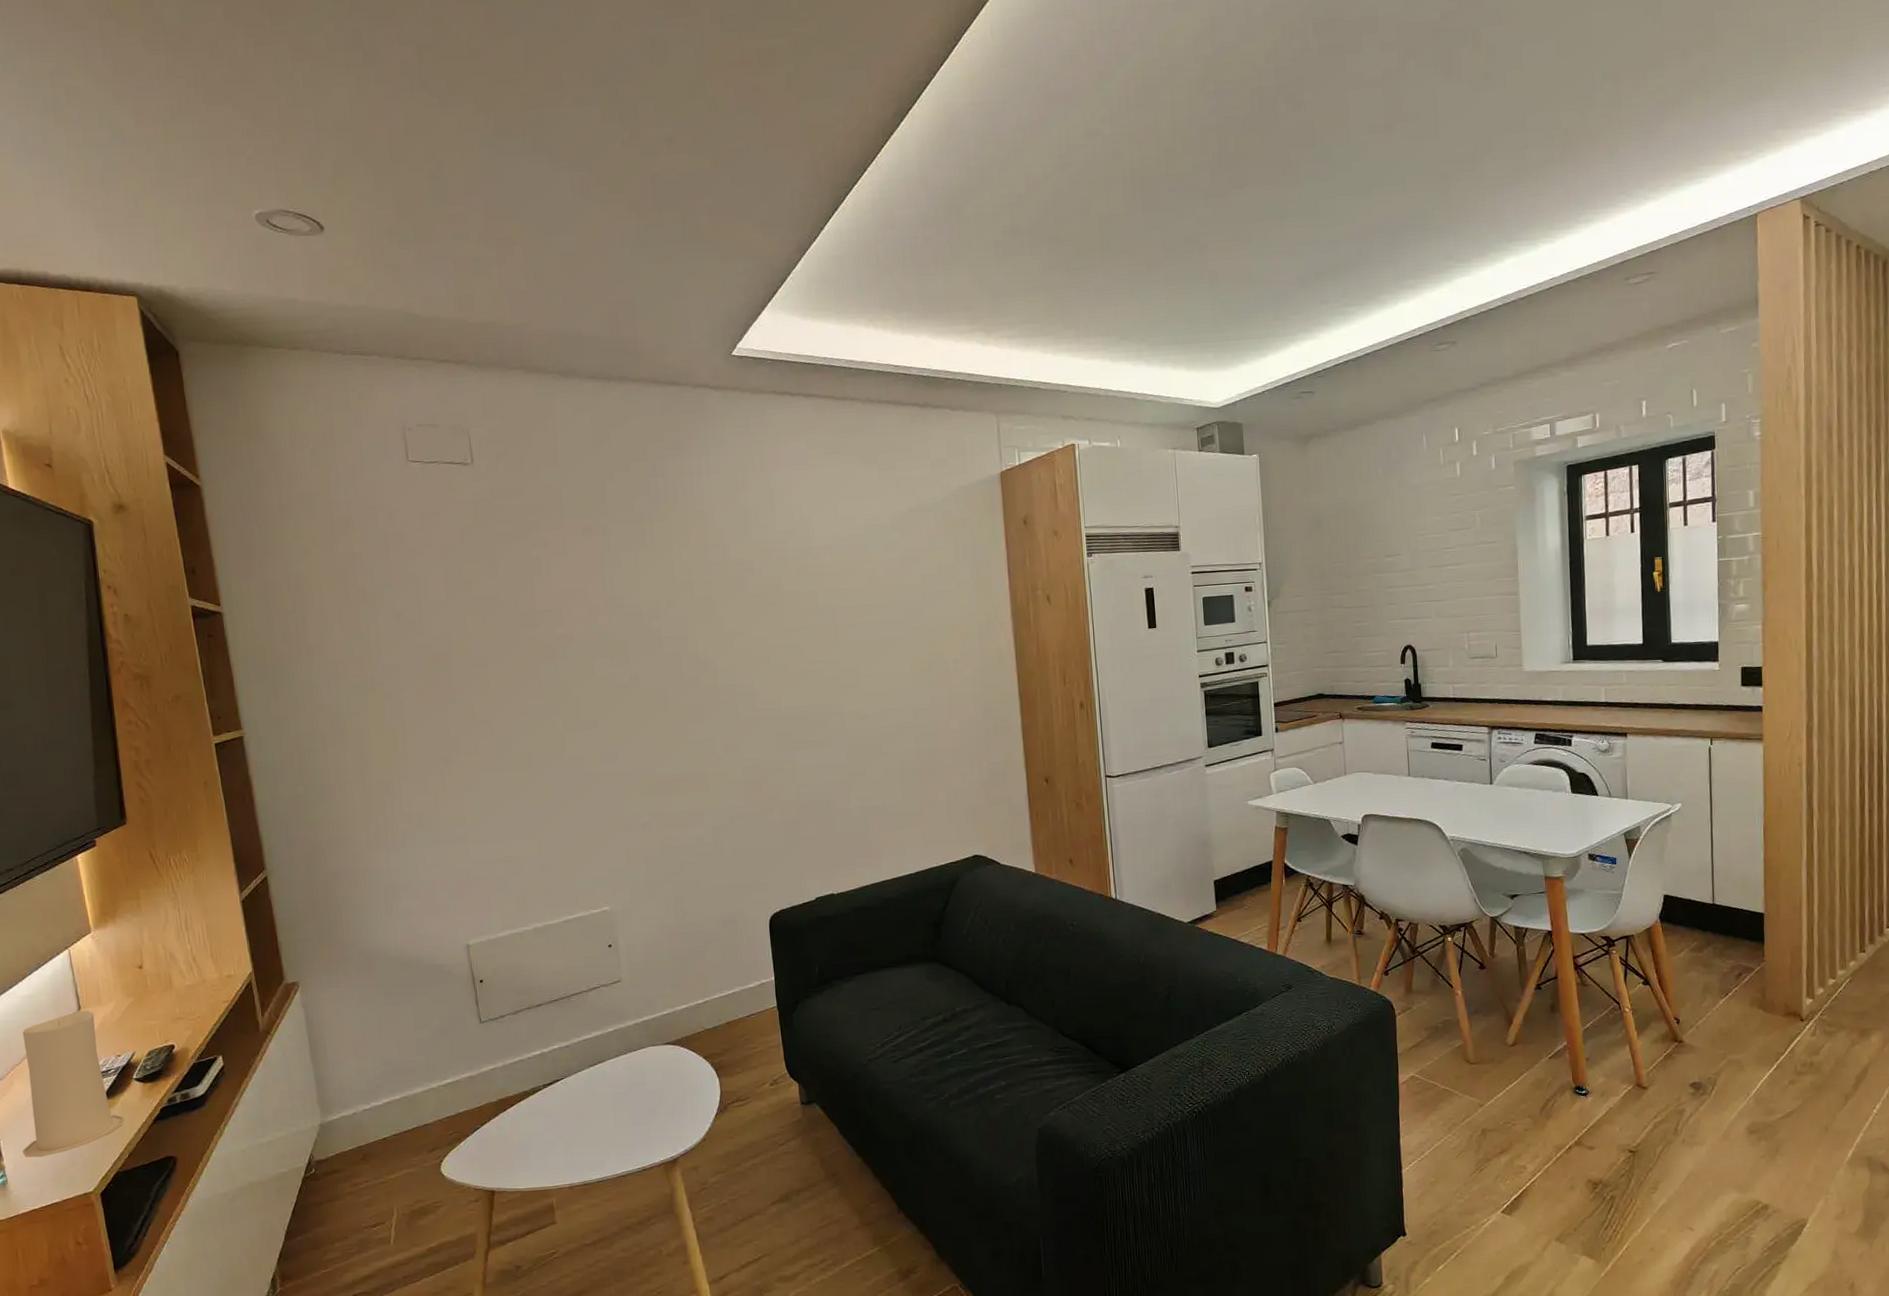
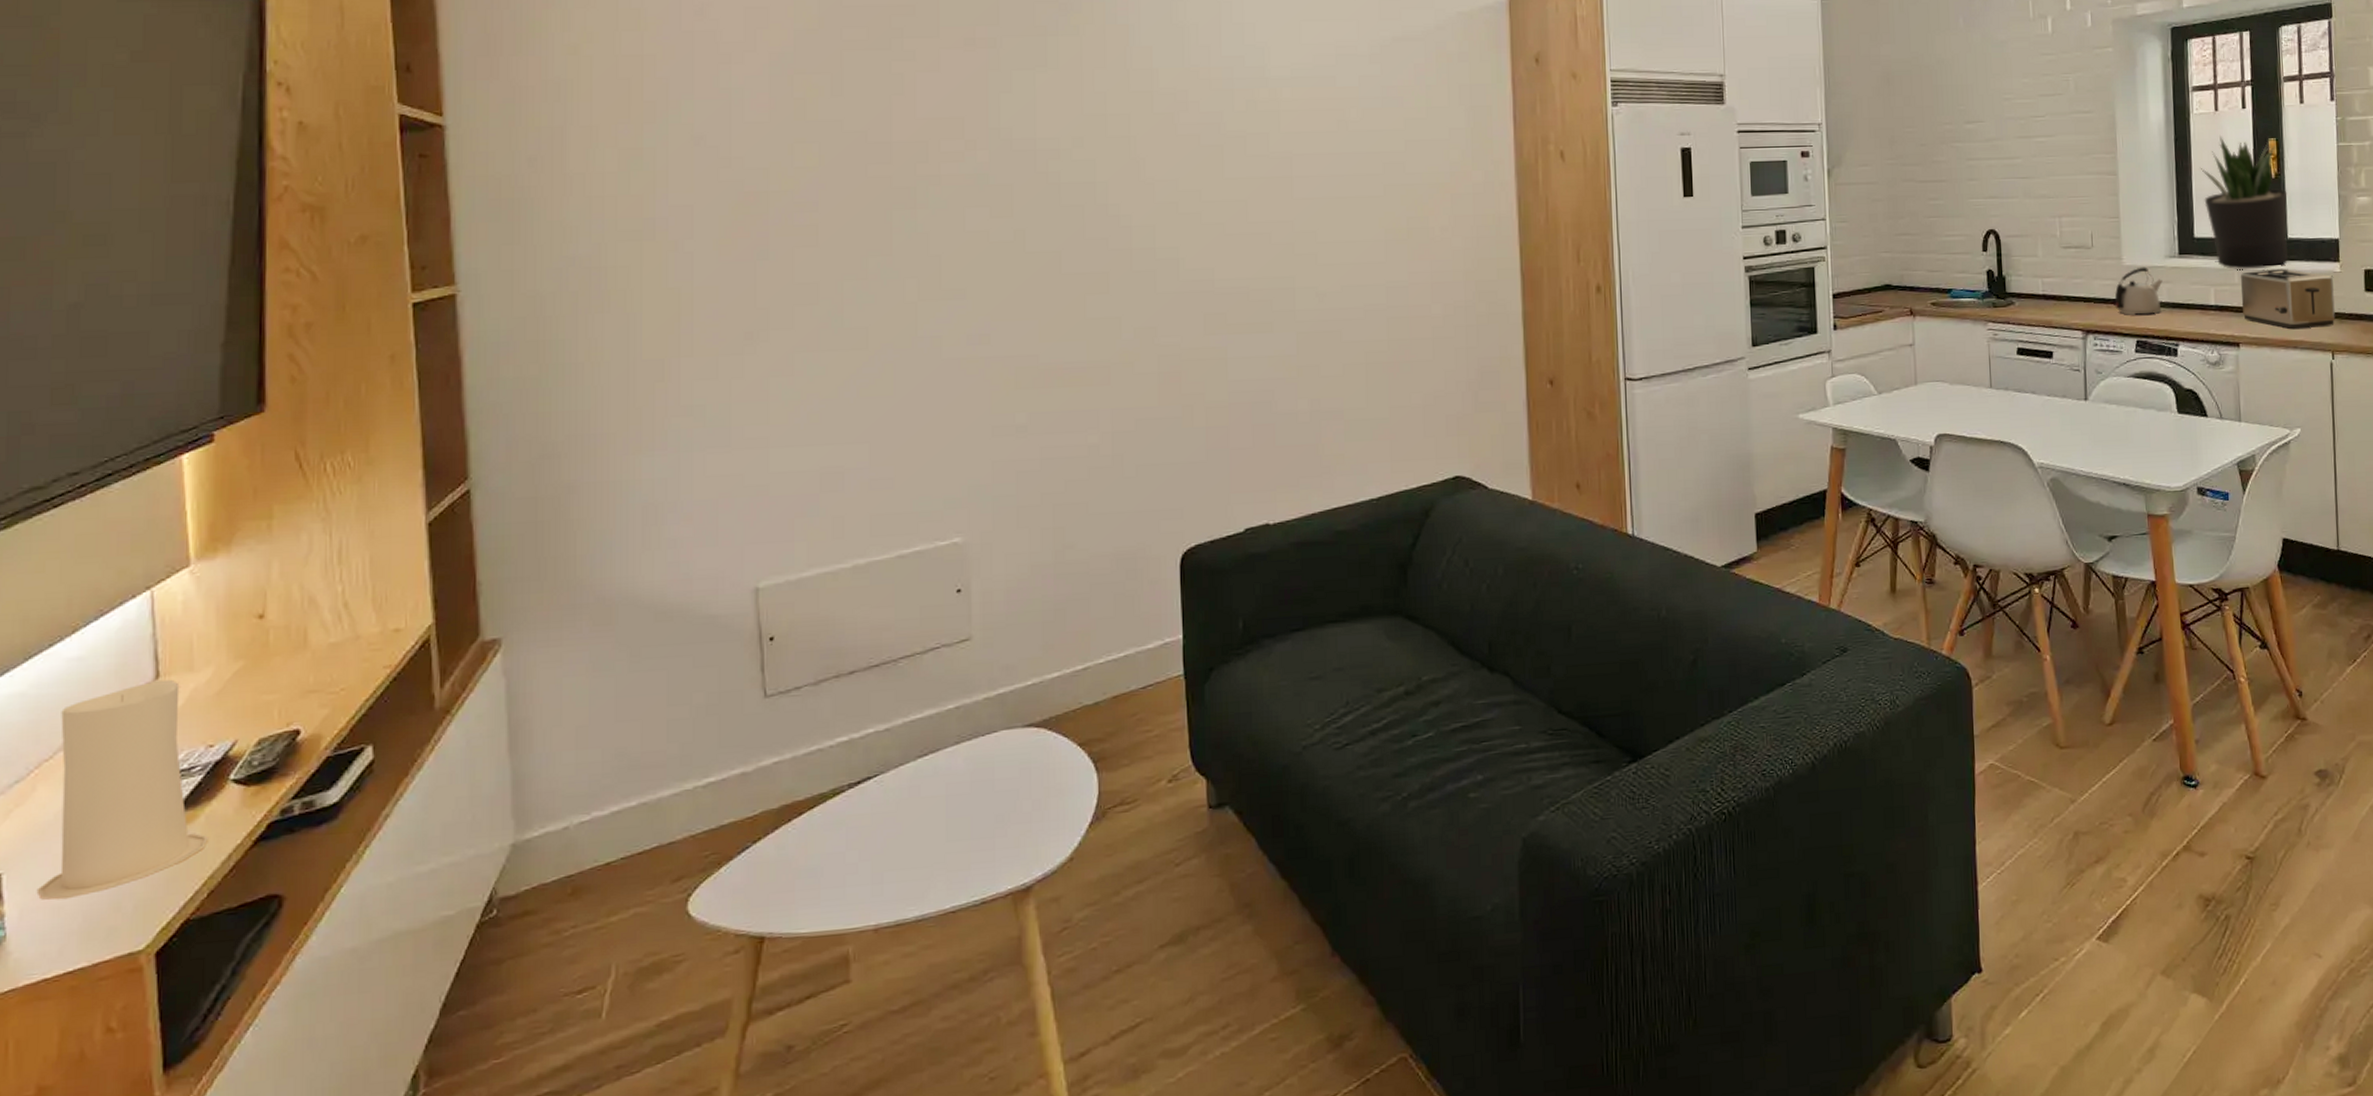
kettle: none [1516,671,1559,713] -> present [2114,266,2163,315]
planter: none [1592,557,1672,671] -> present [2200,136,2288,270]
toaster: none [1628,669,1714,721] -> present [2240,269,2335,330]

